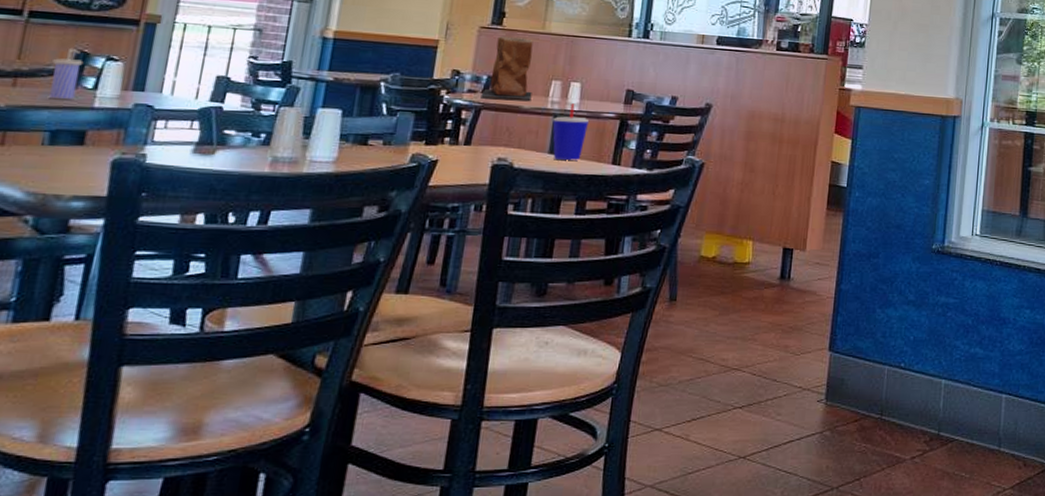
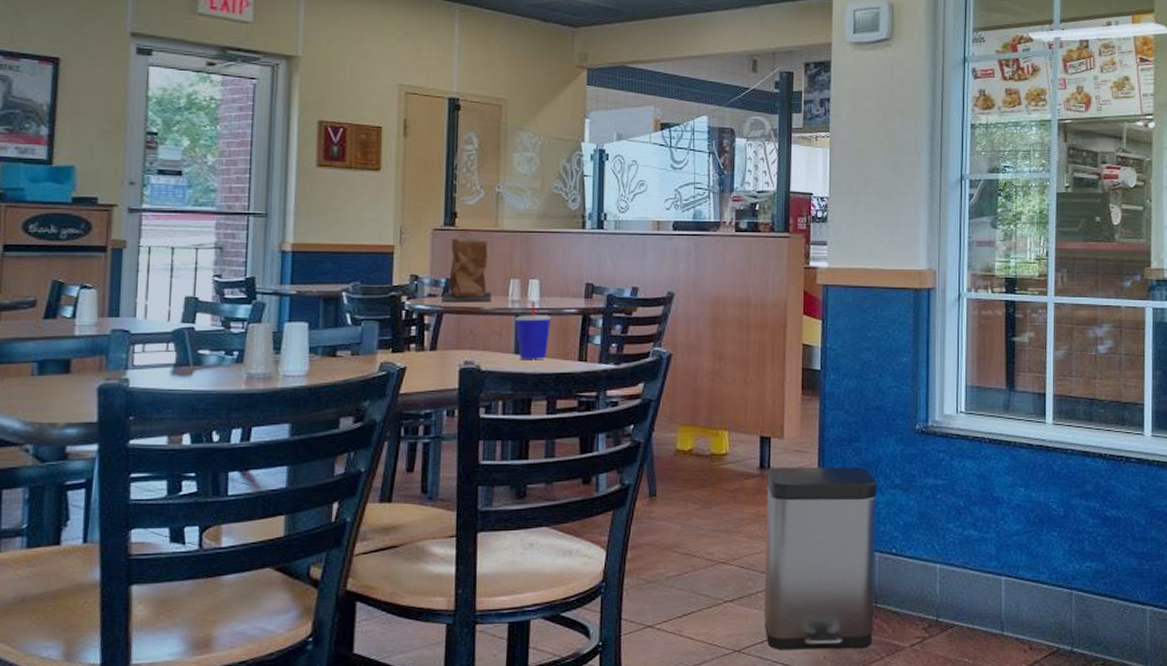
beverage cup: present [48,47,84,99] -> none [31,278,60,329]
pedal bin: none [771,278,892,459] -> present [763,466,877,650]

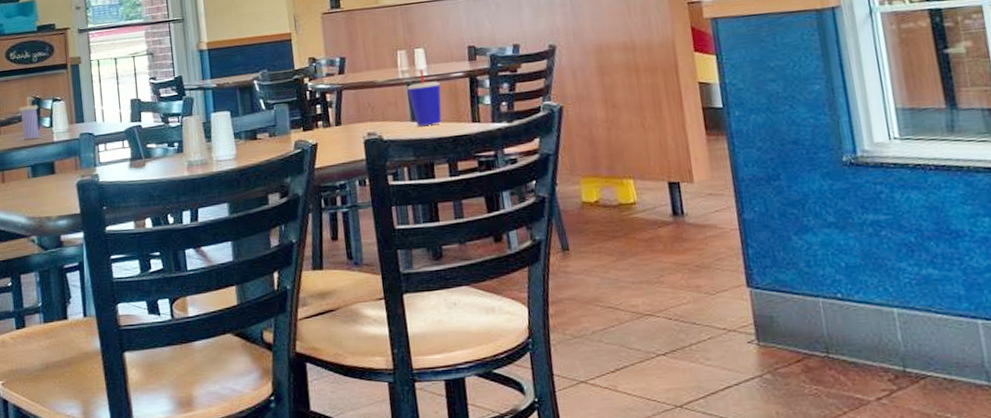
beverage cup: none [31,278,60,329] -> present [19,96,40,139]
paper bag: present [441,237,492,302] -> none [338,16,383,80]
pedal bin: present [763,466,877,650] -> none [681,206,831,406]

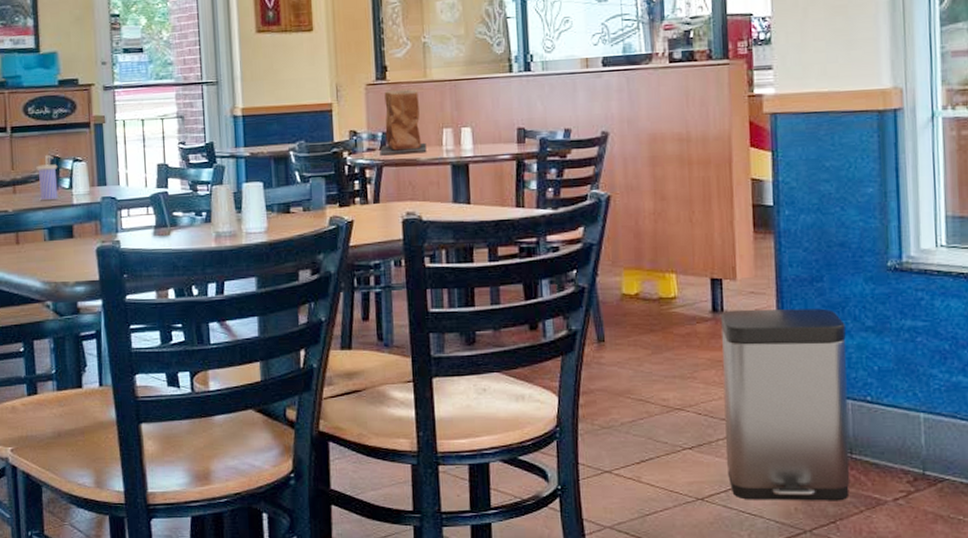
paper bag: none [338,16,383,80] -> present [380,89,427,156]
beverage cup: present [407,69,442,126] -> none [451,149,486,208]
pedal bin: none [681,206,831,406] -> present [721,308,851,501]

